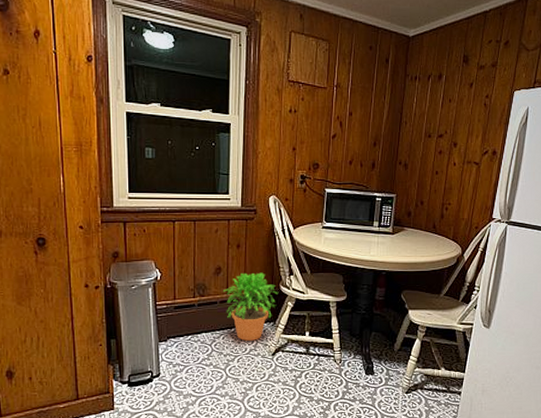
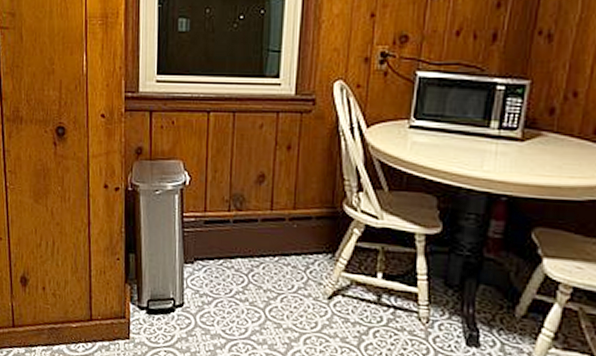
potted plant: present [223,272,278,341] -> none [266,183,340,276]

